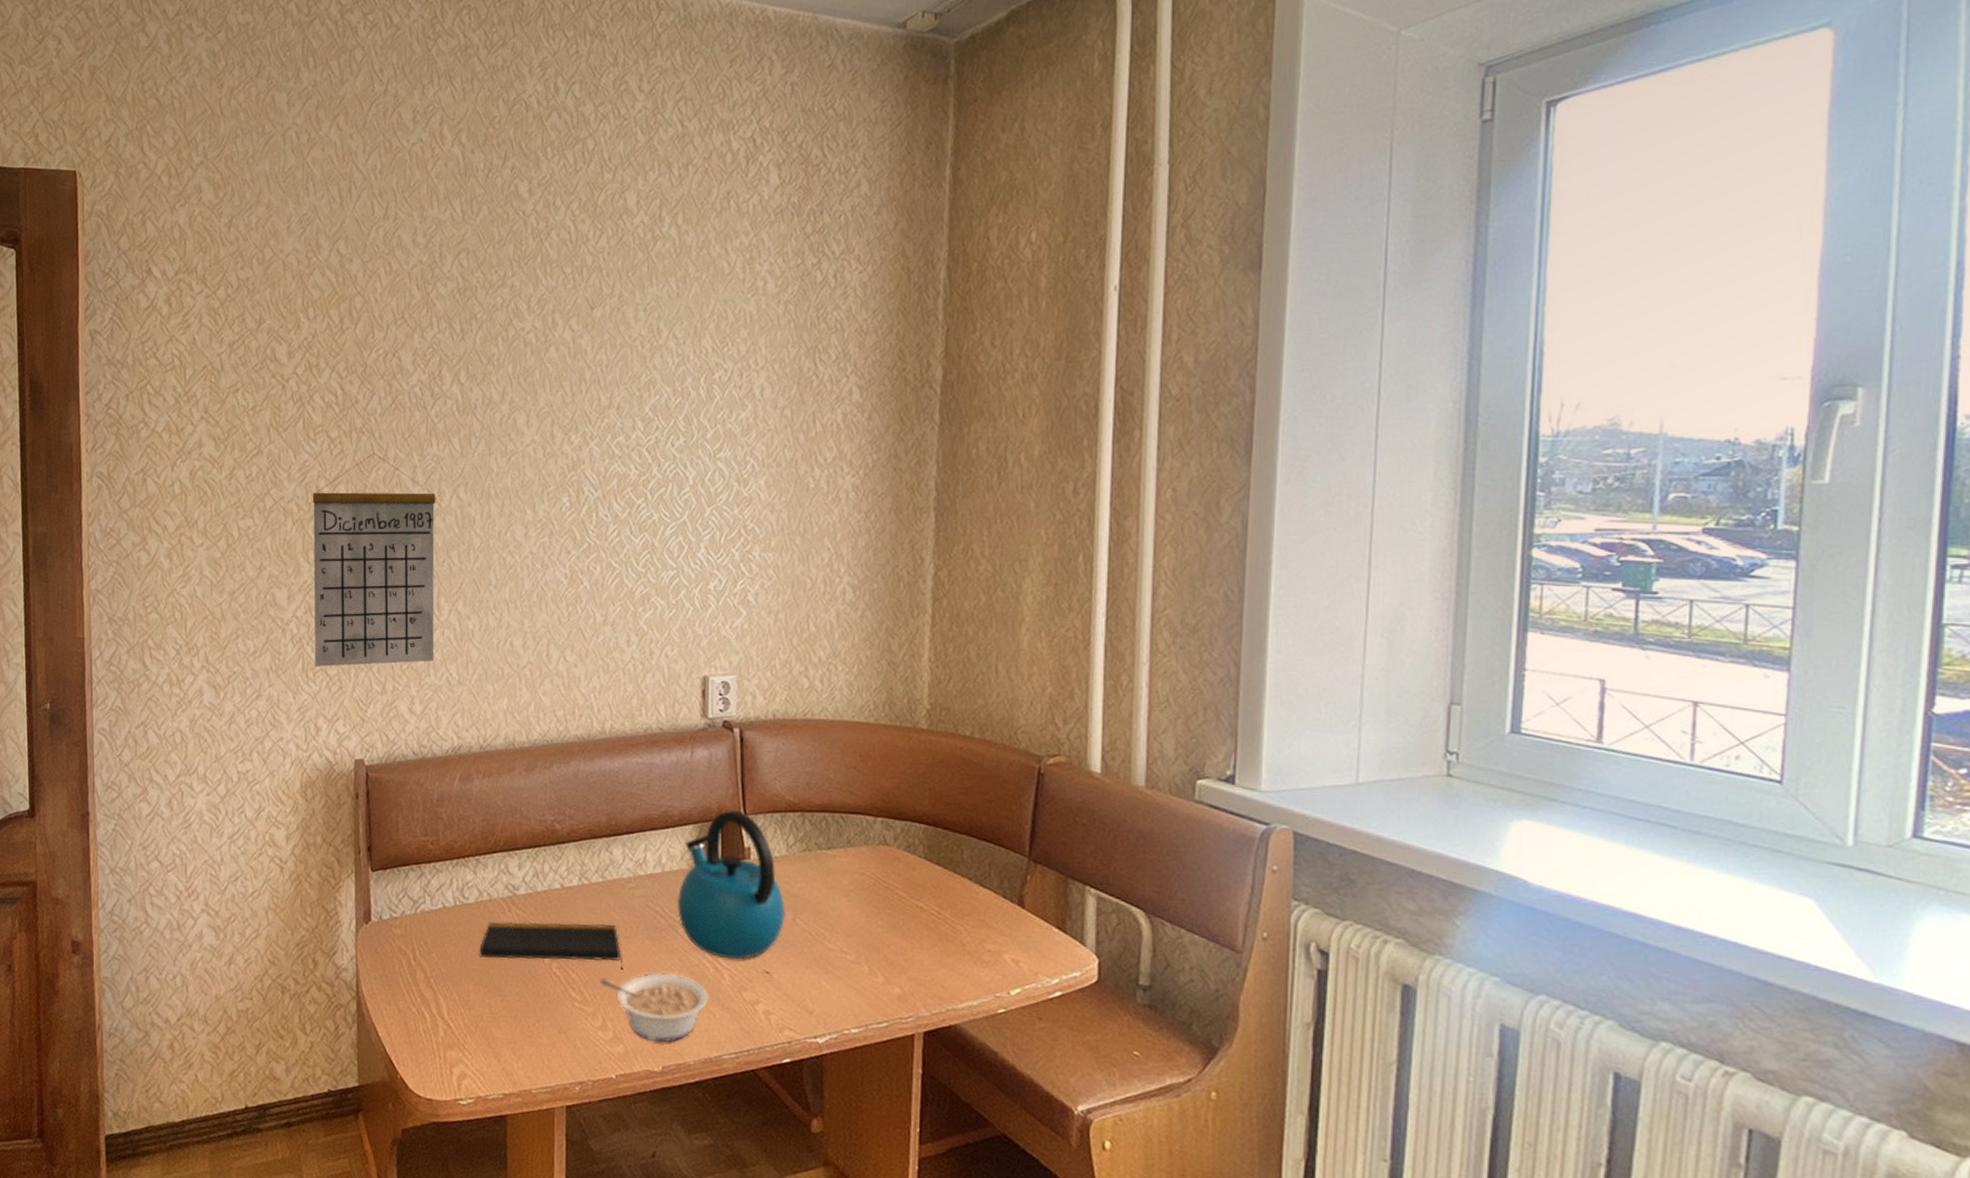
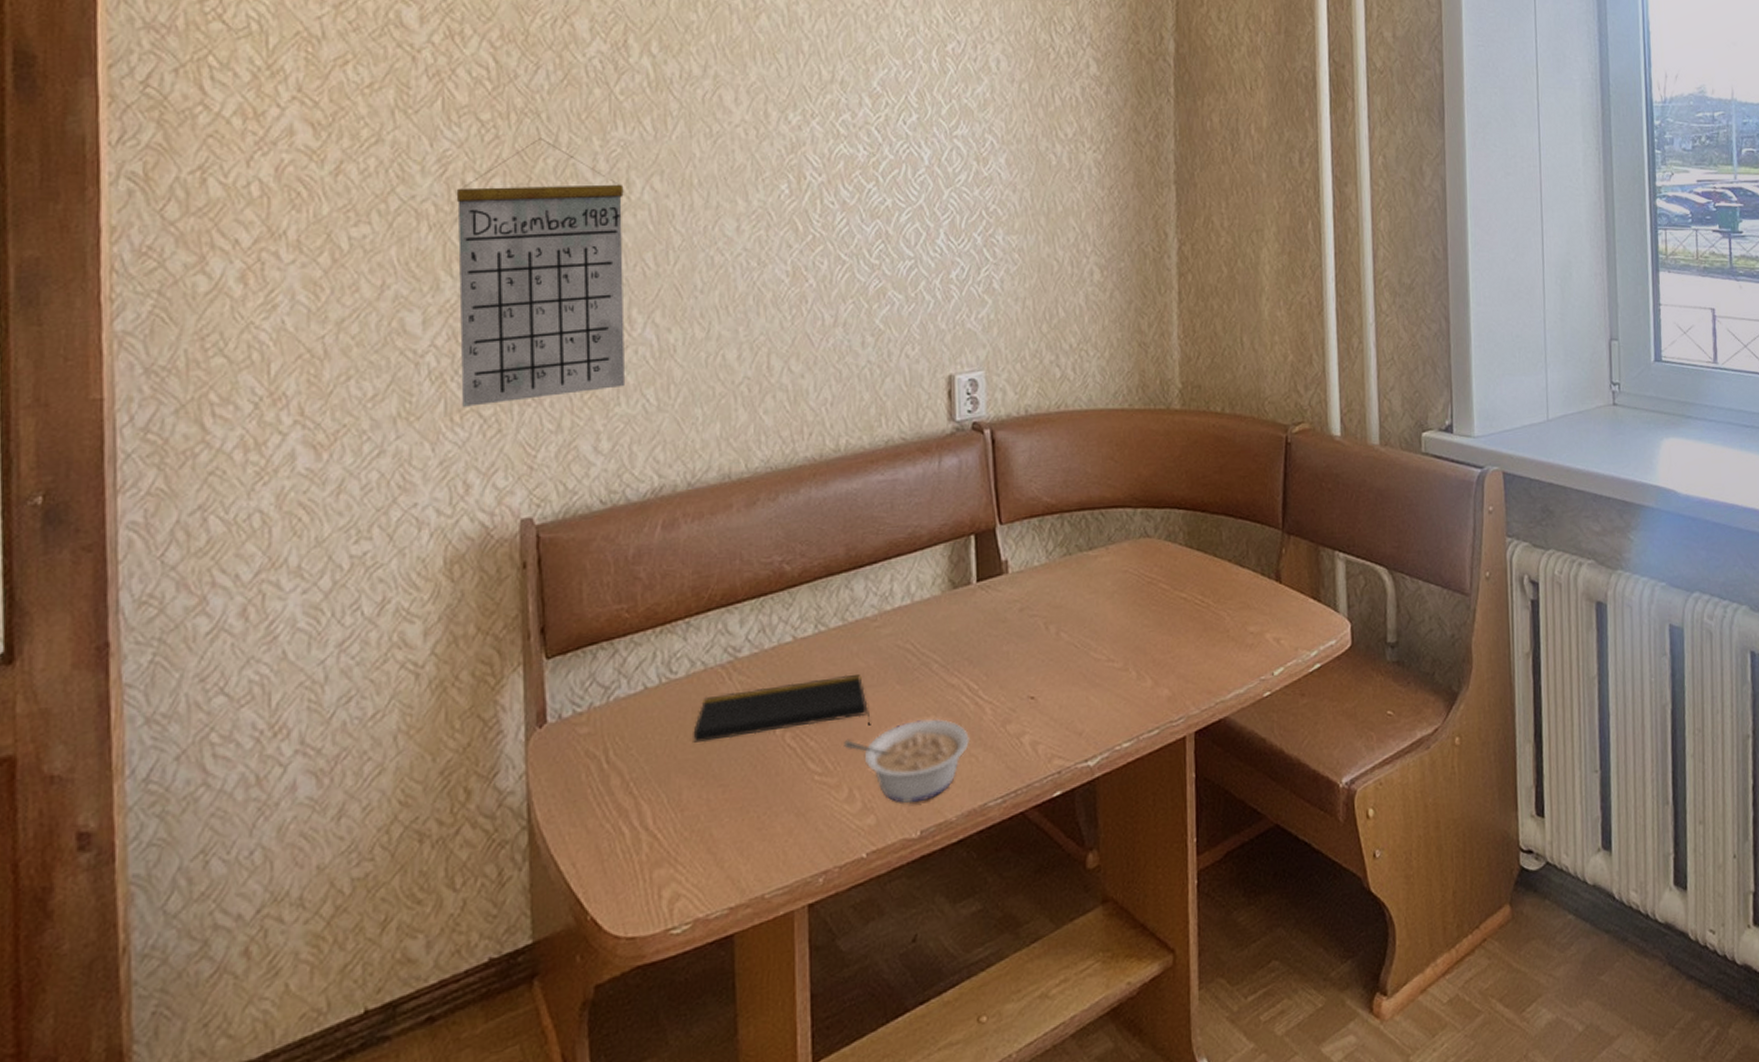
kettle: present [677,810,786,960] -> none [929,520,1049,690]

